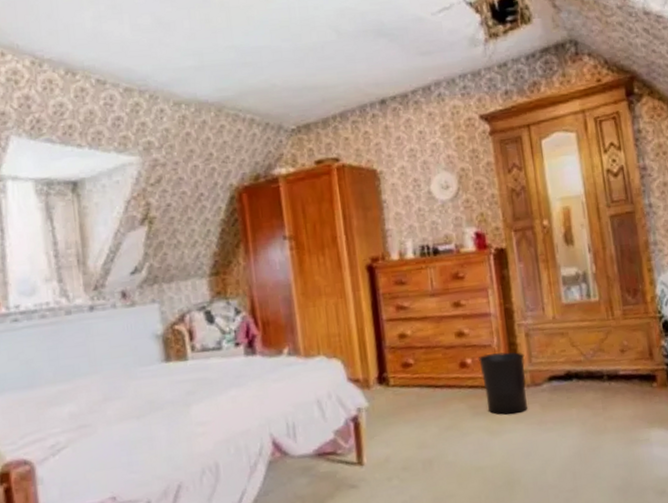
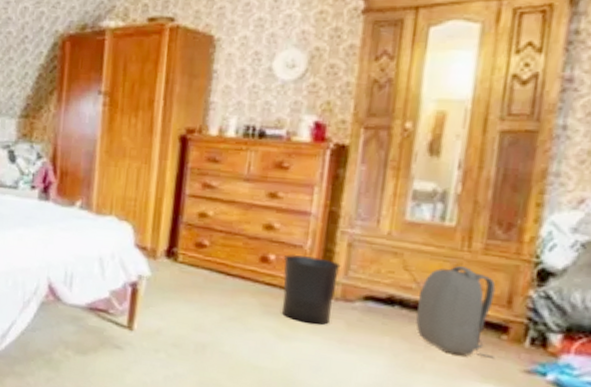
backpack: none [588,332,652,410] -> present [416,266,496,358]

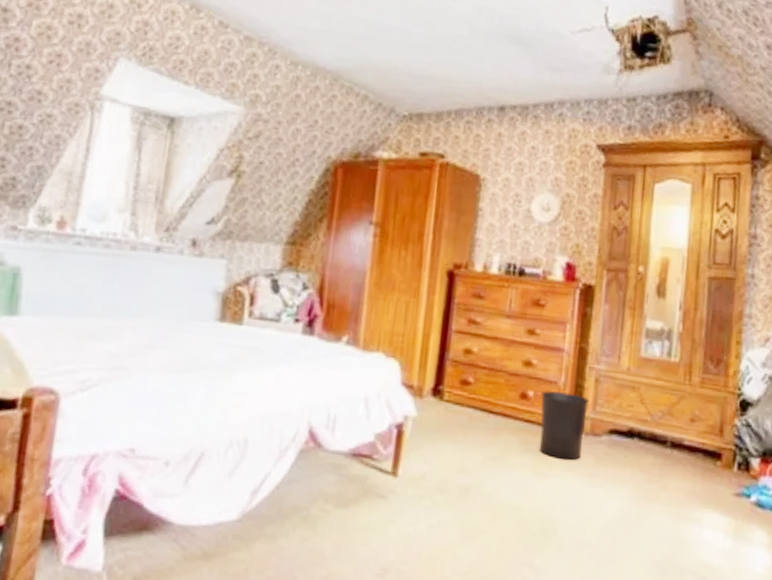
backpack: present [416,266,496,358] -> none [651,398,712,484]

